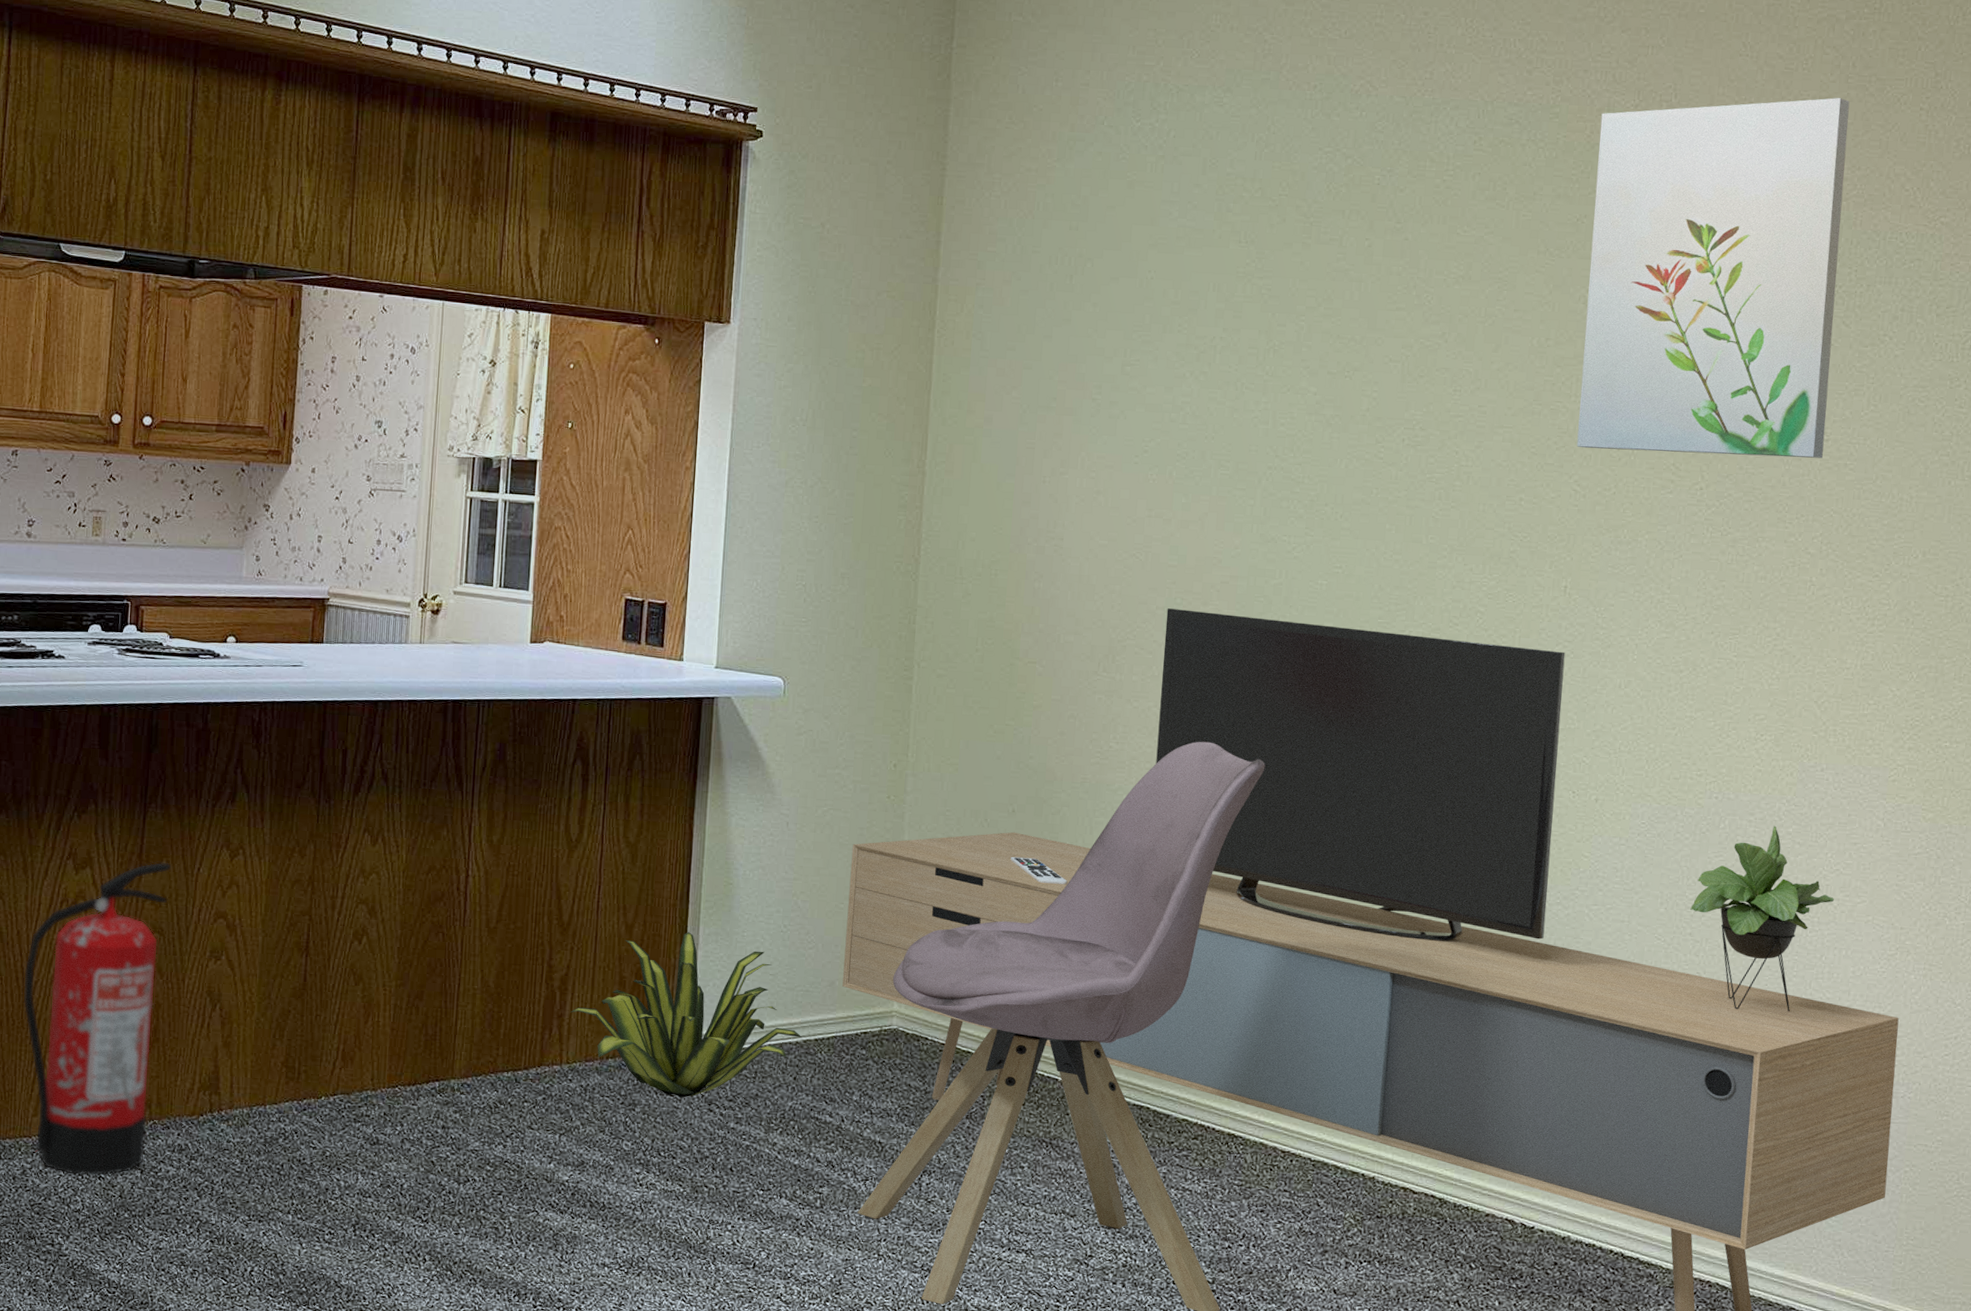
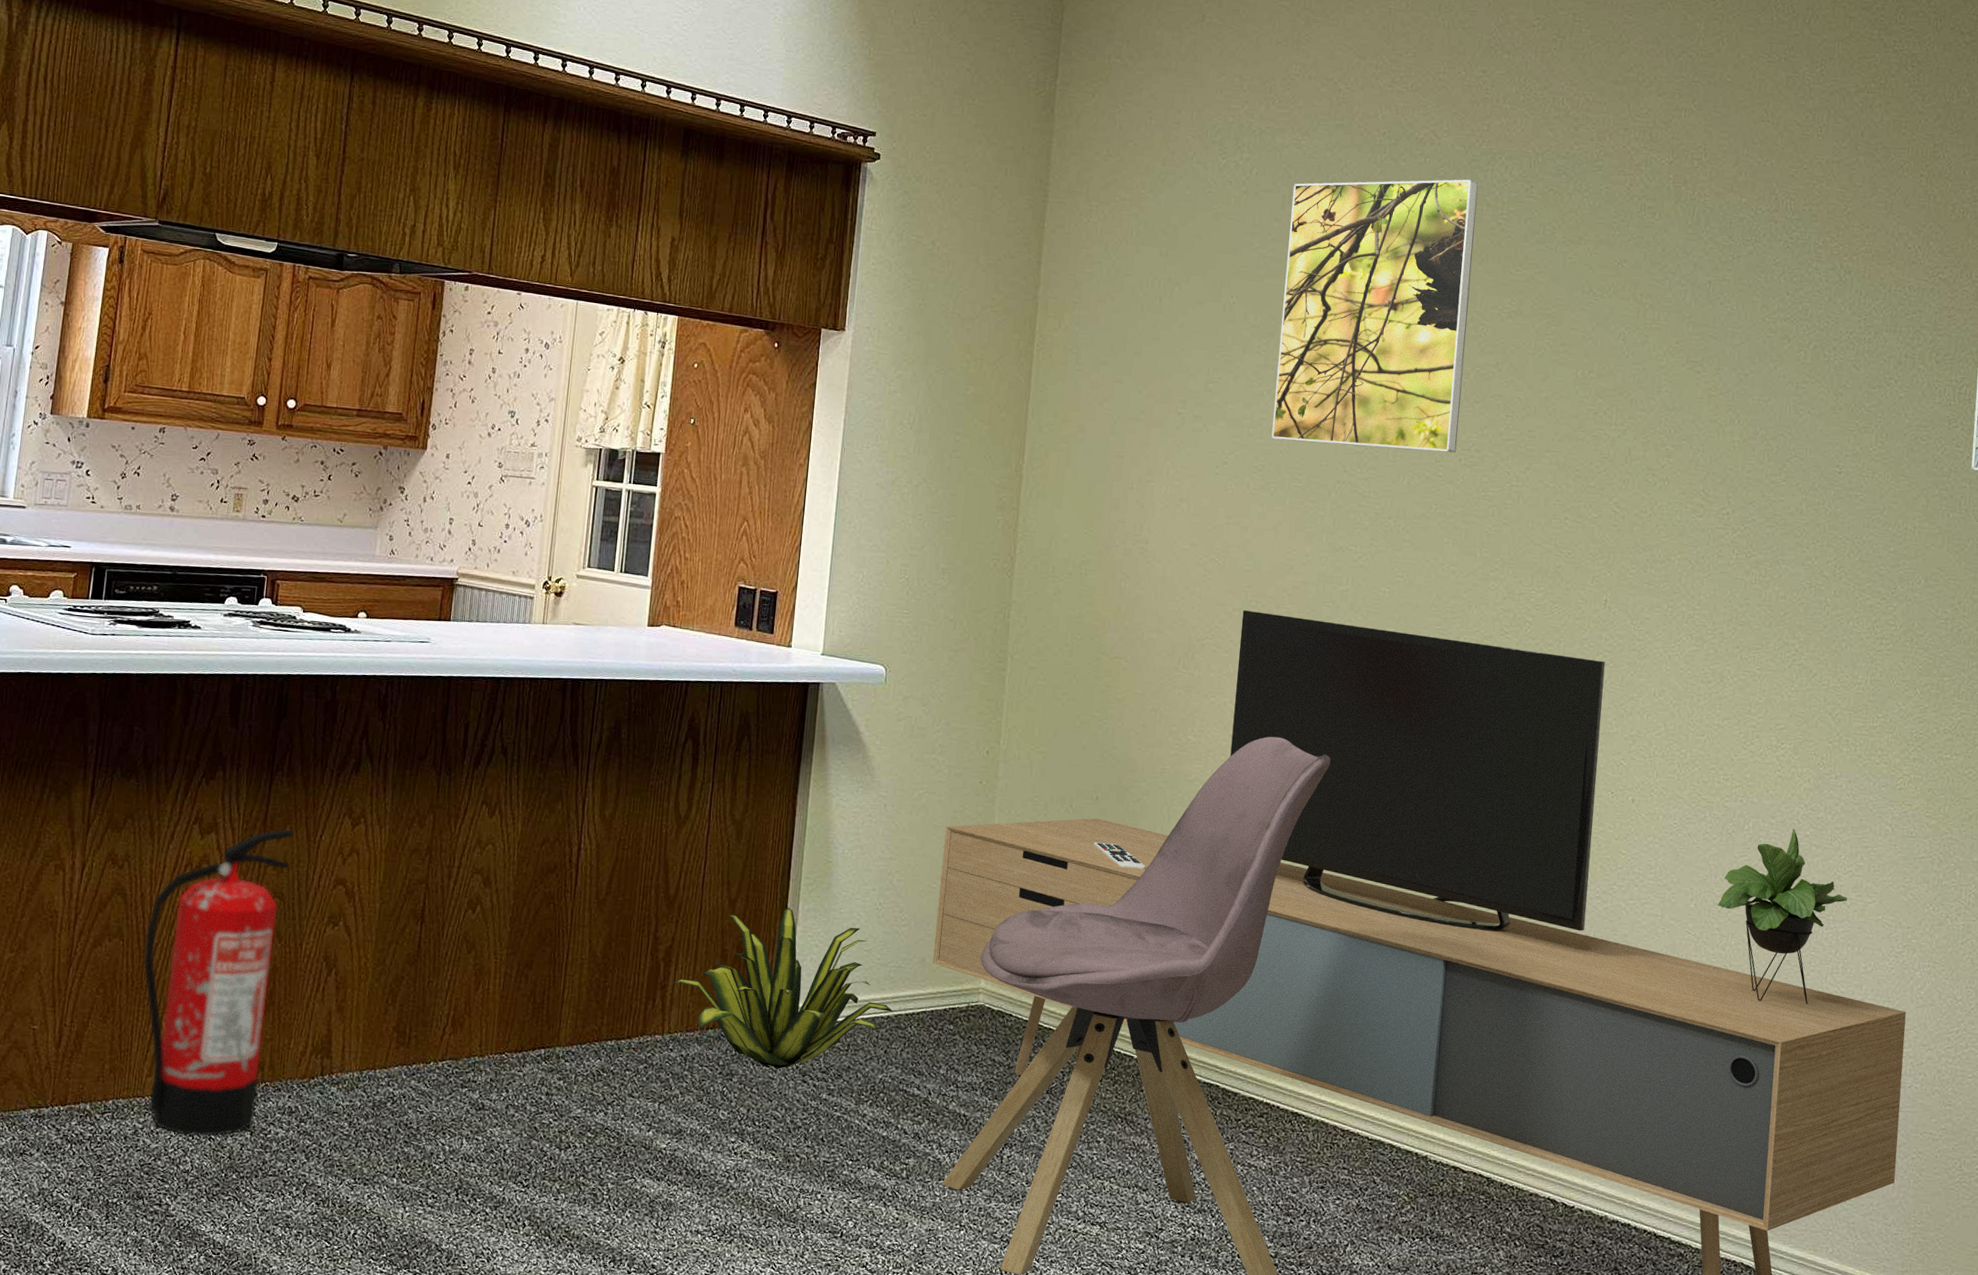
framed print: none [1195,133,1421,433] -> present [1271,179,1479,453]
wall art: present [1577,98,1850,458] -> none [1616,162,1859,489]

